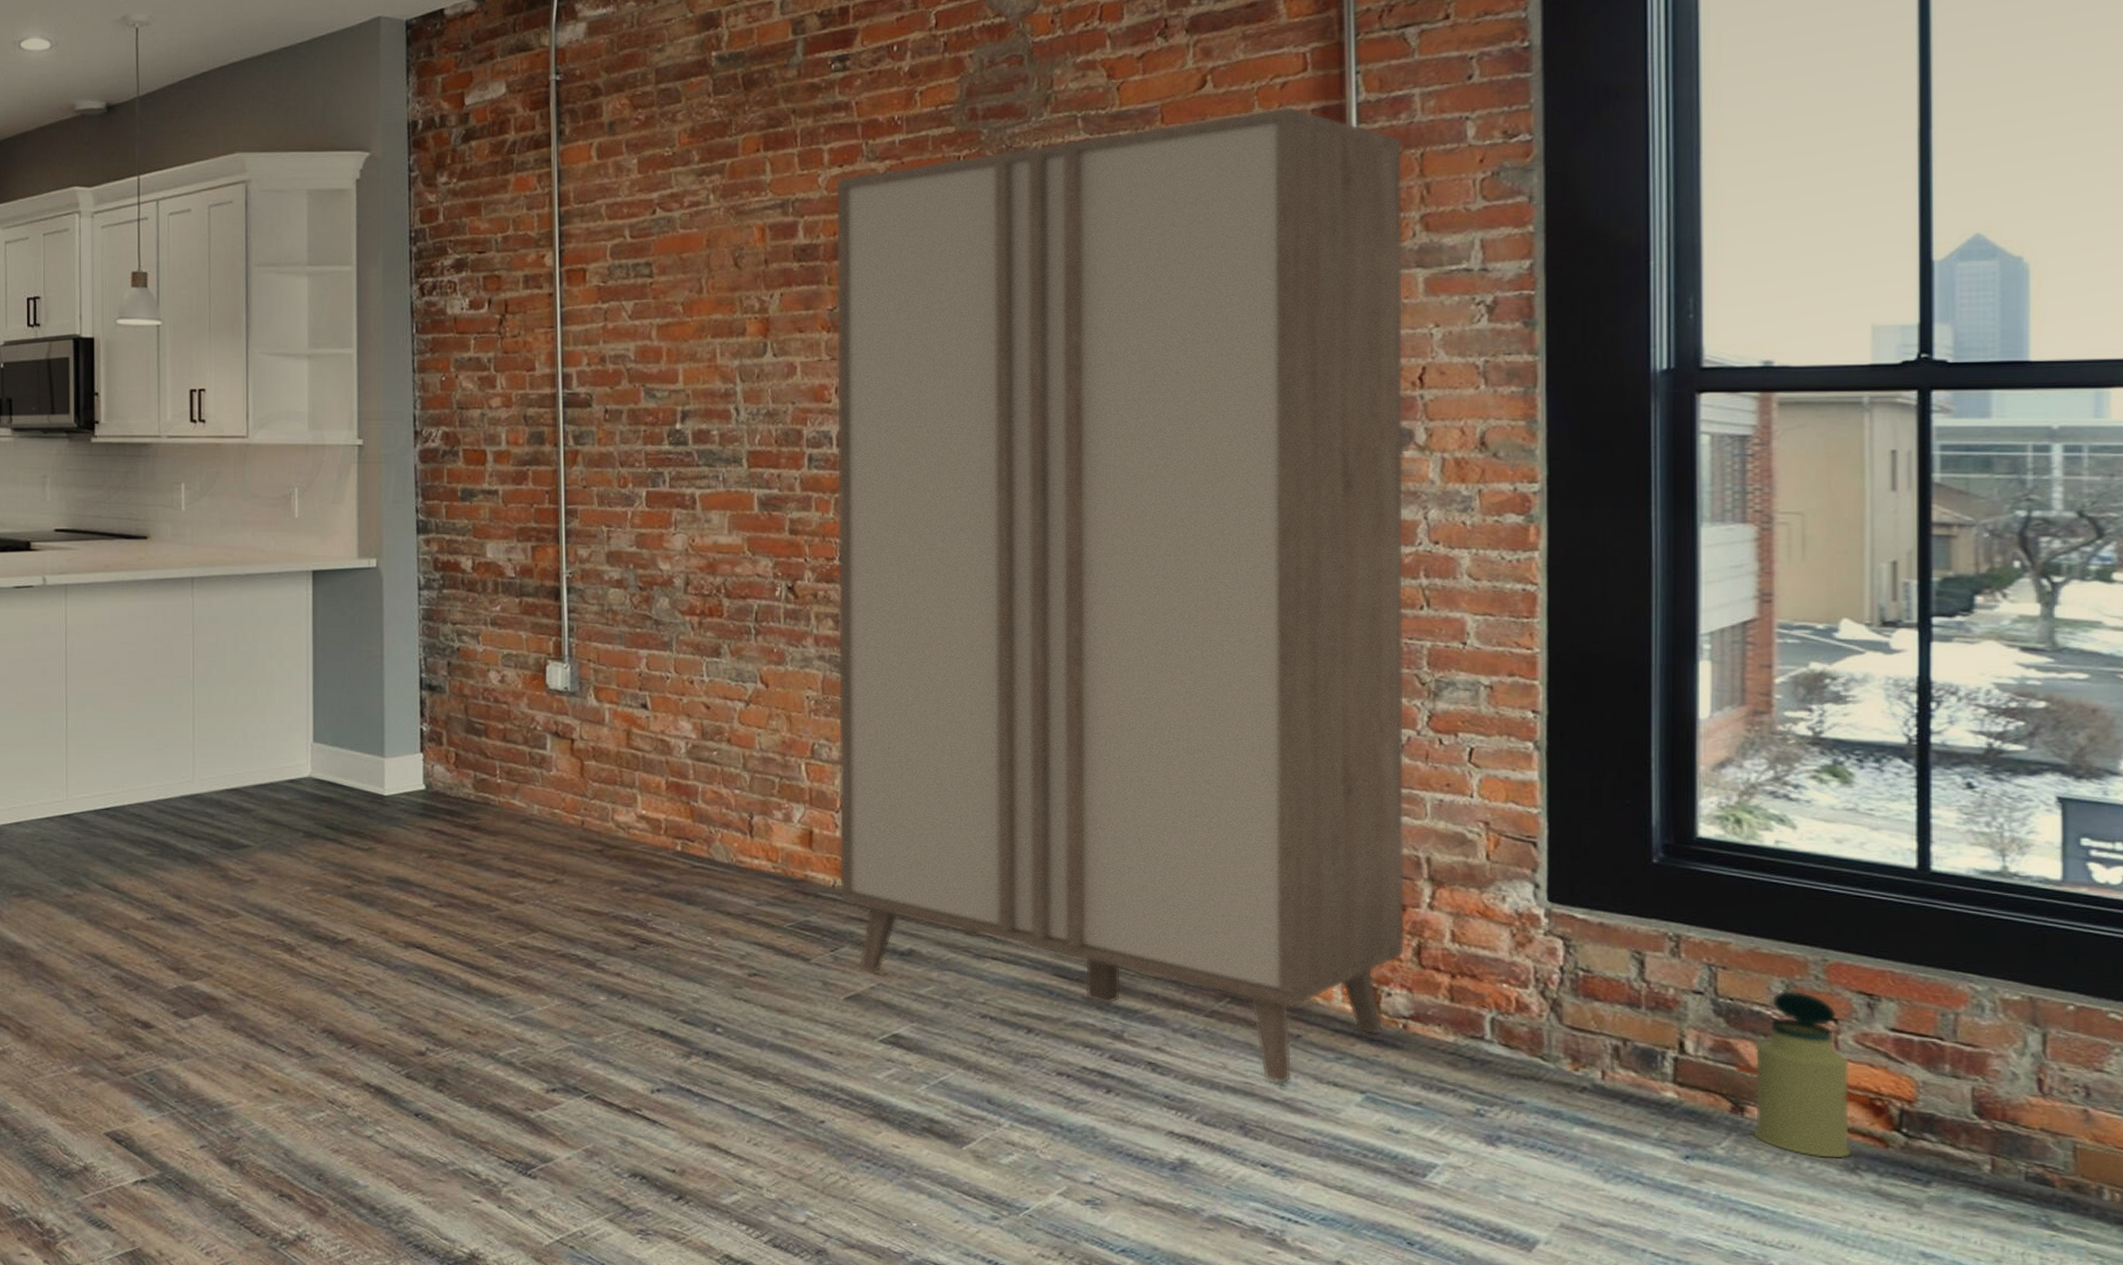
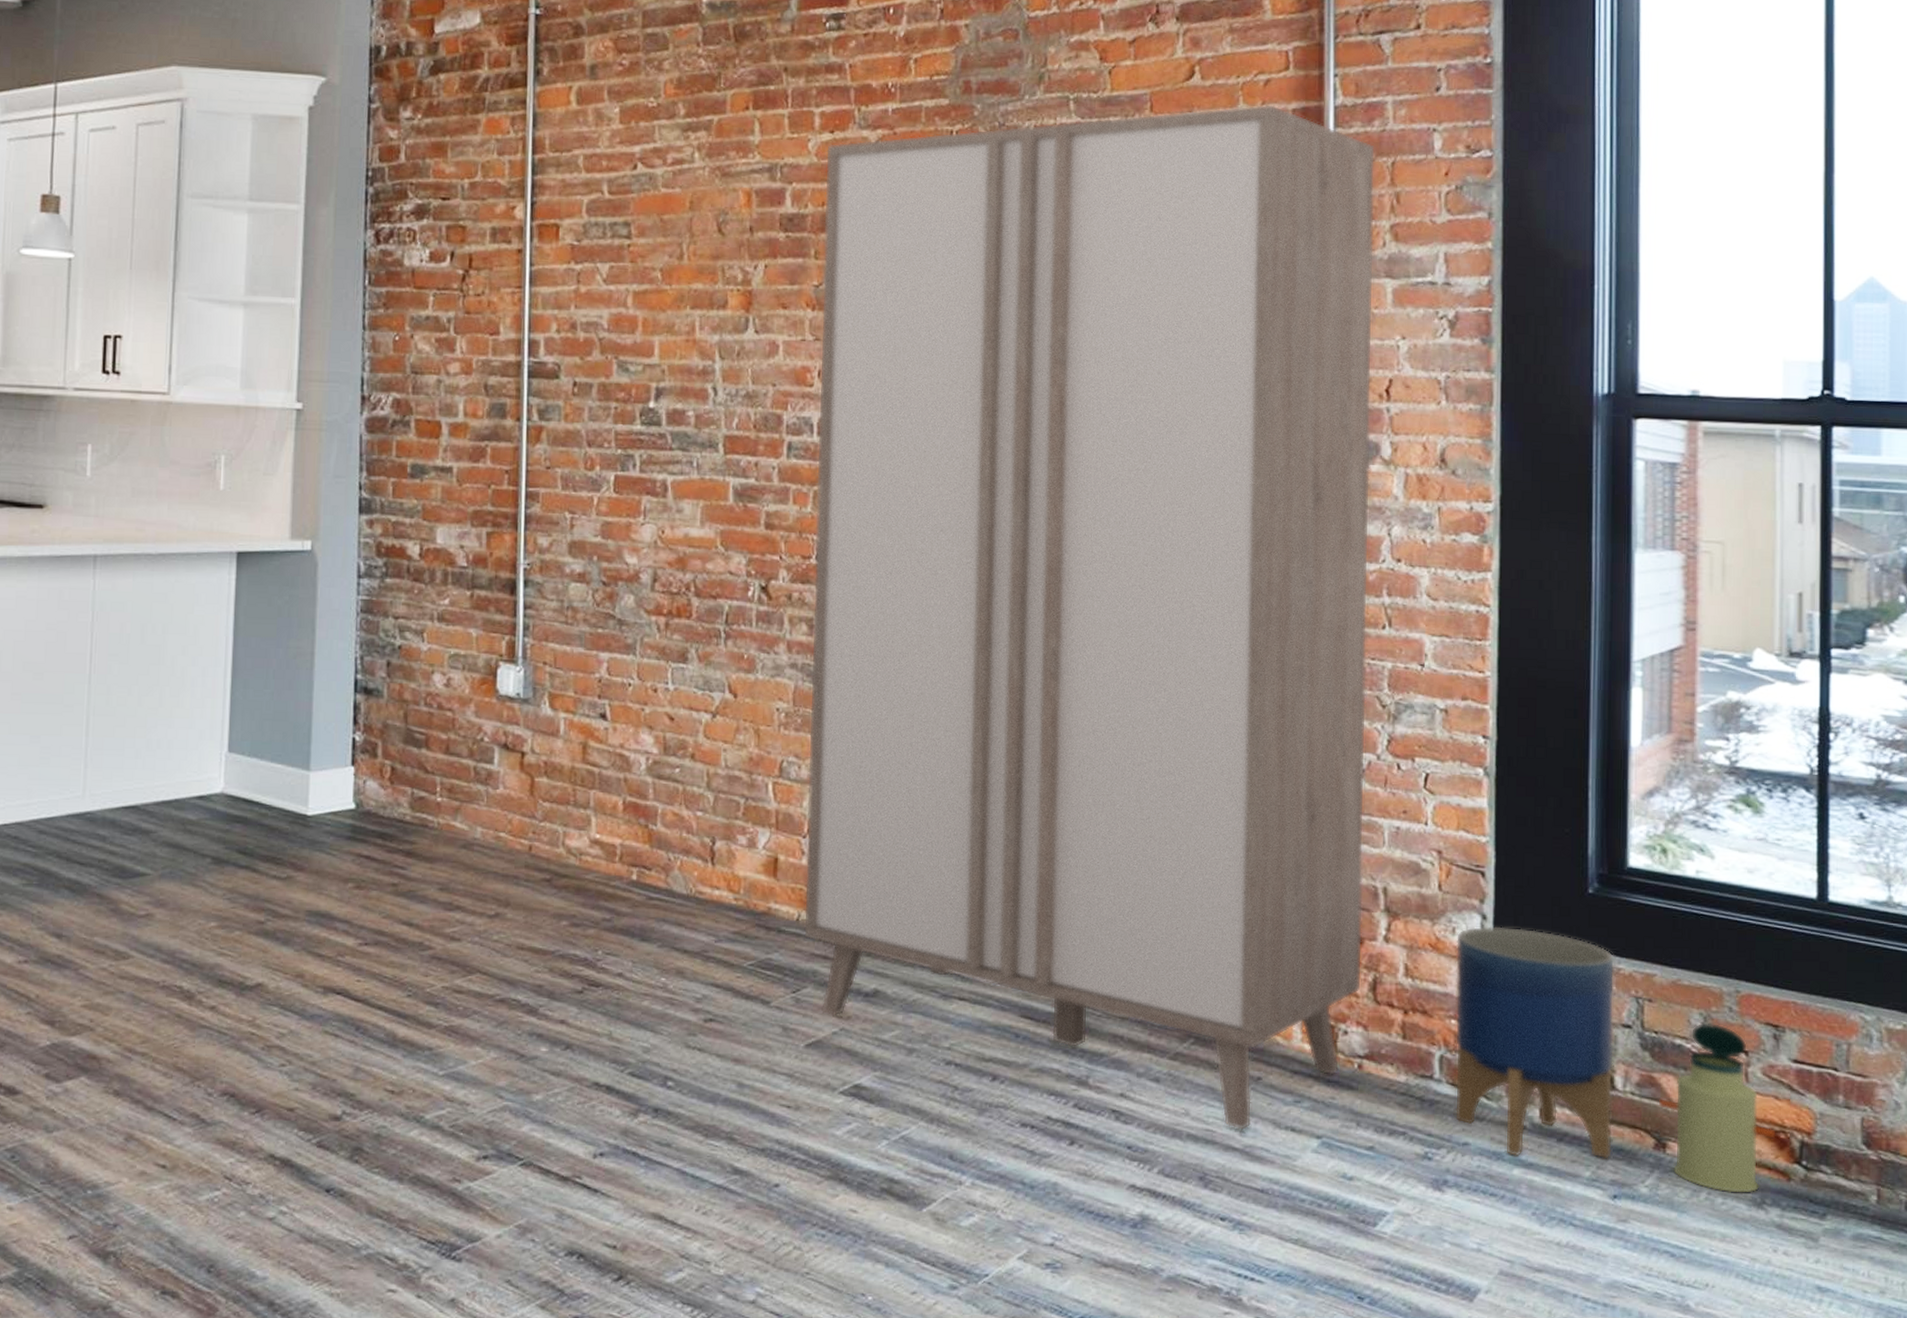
planter: none [1507,894,1684,1121] -> present [1455,926,1615,1159]

